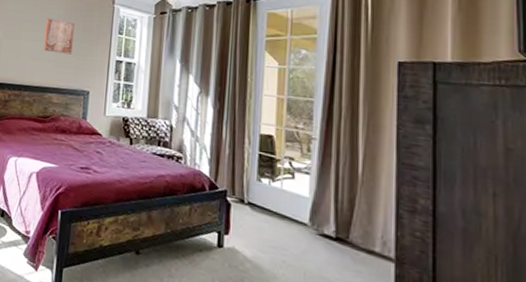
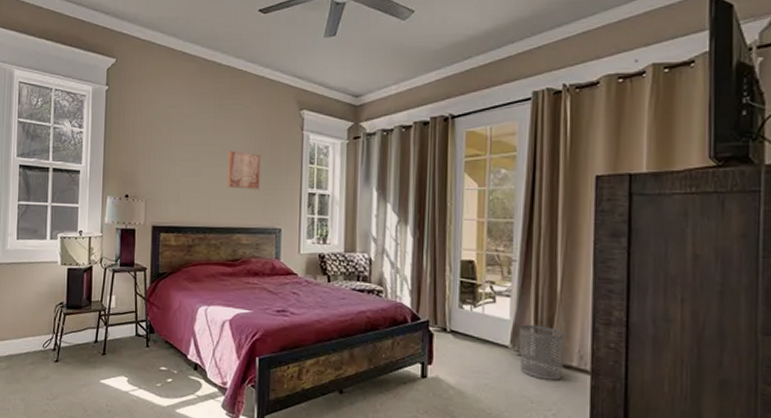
waste bin: none [318,203,368,265] -> present [519,324,566,381]

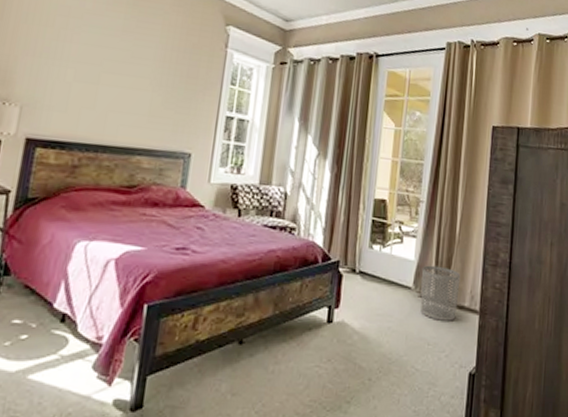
wall art: present [228,150,261,190] -> none [132,58,176,107]

